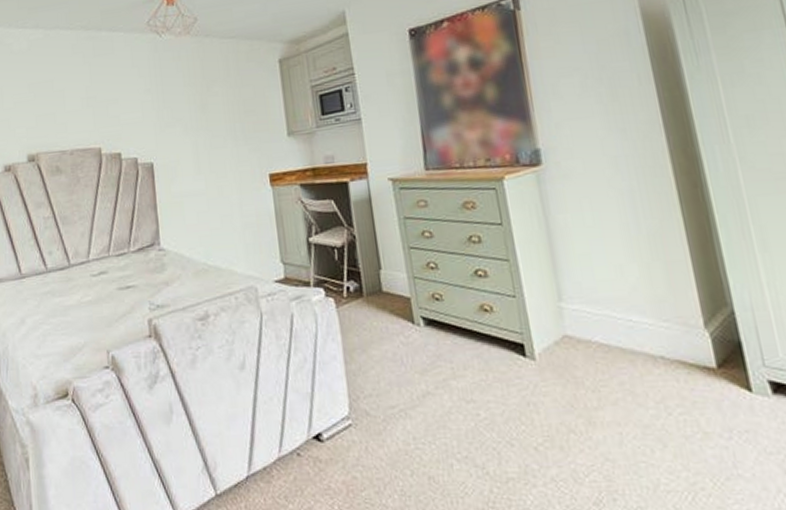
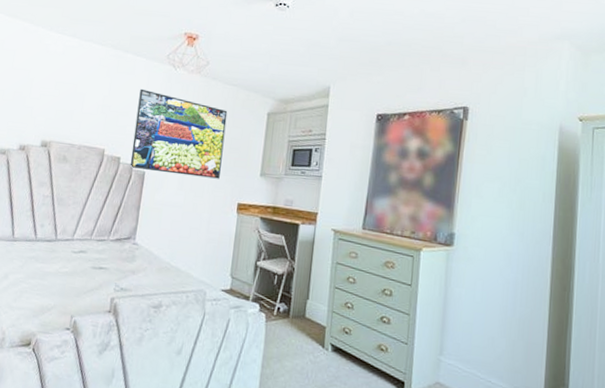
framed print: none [125,67,241,162] -> present [130,88,228,179]

